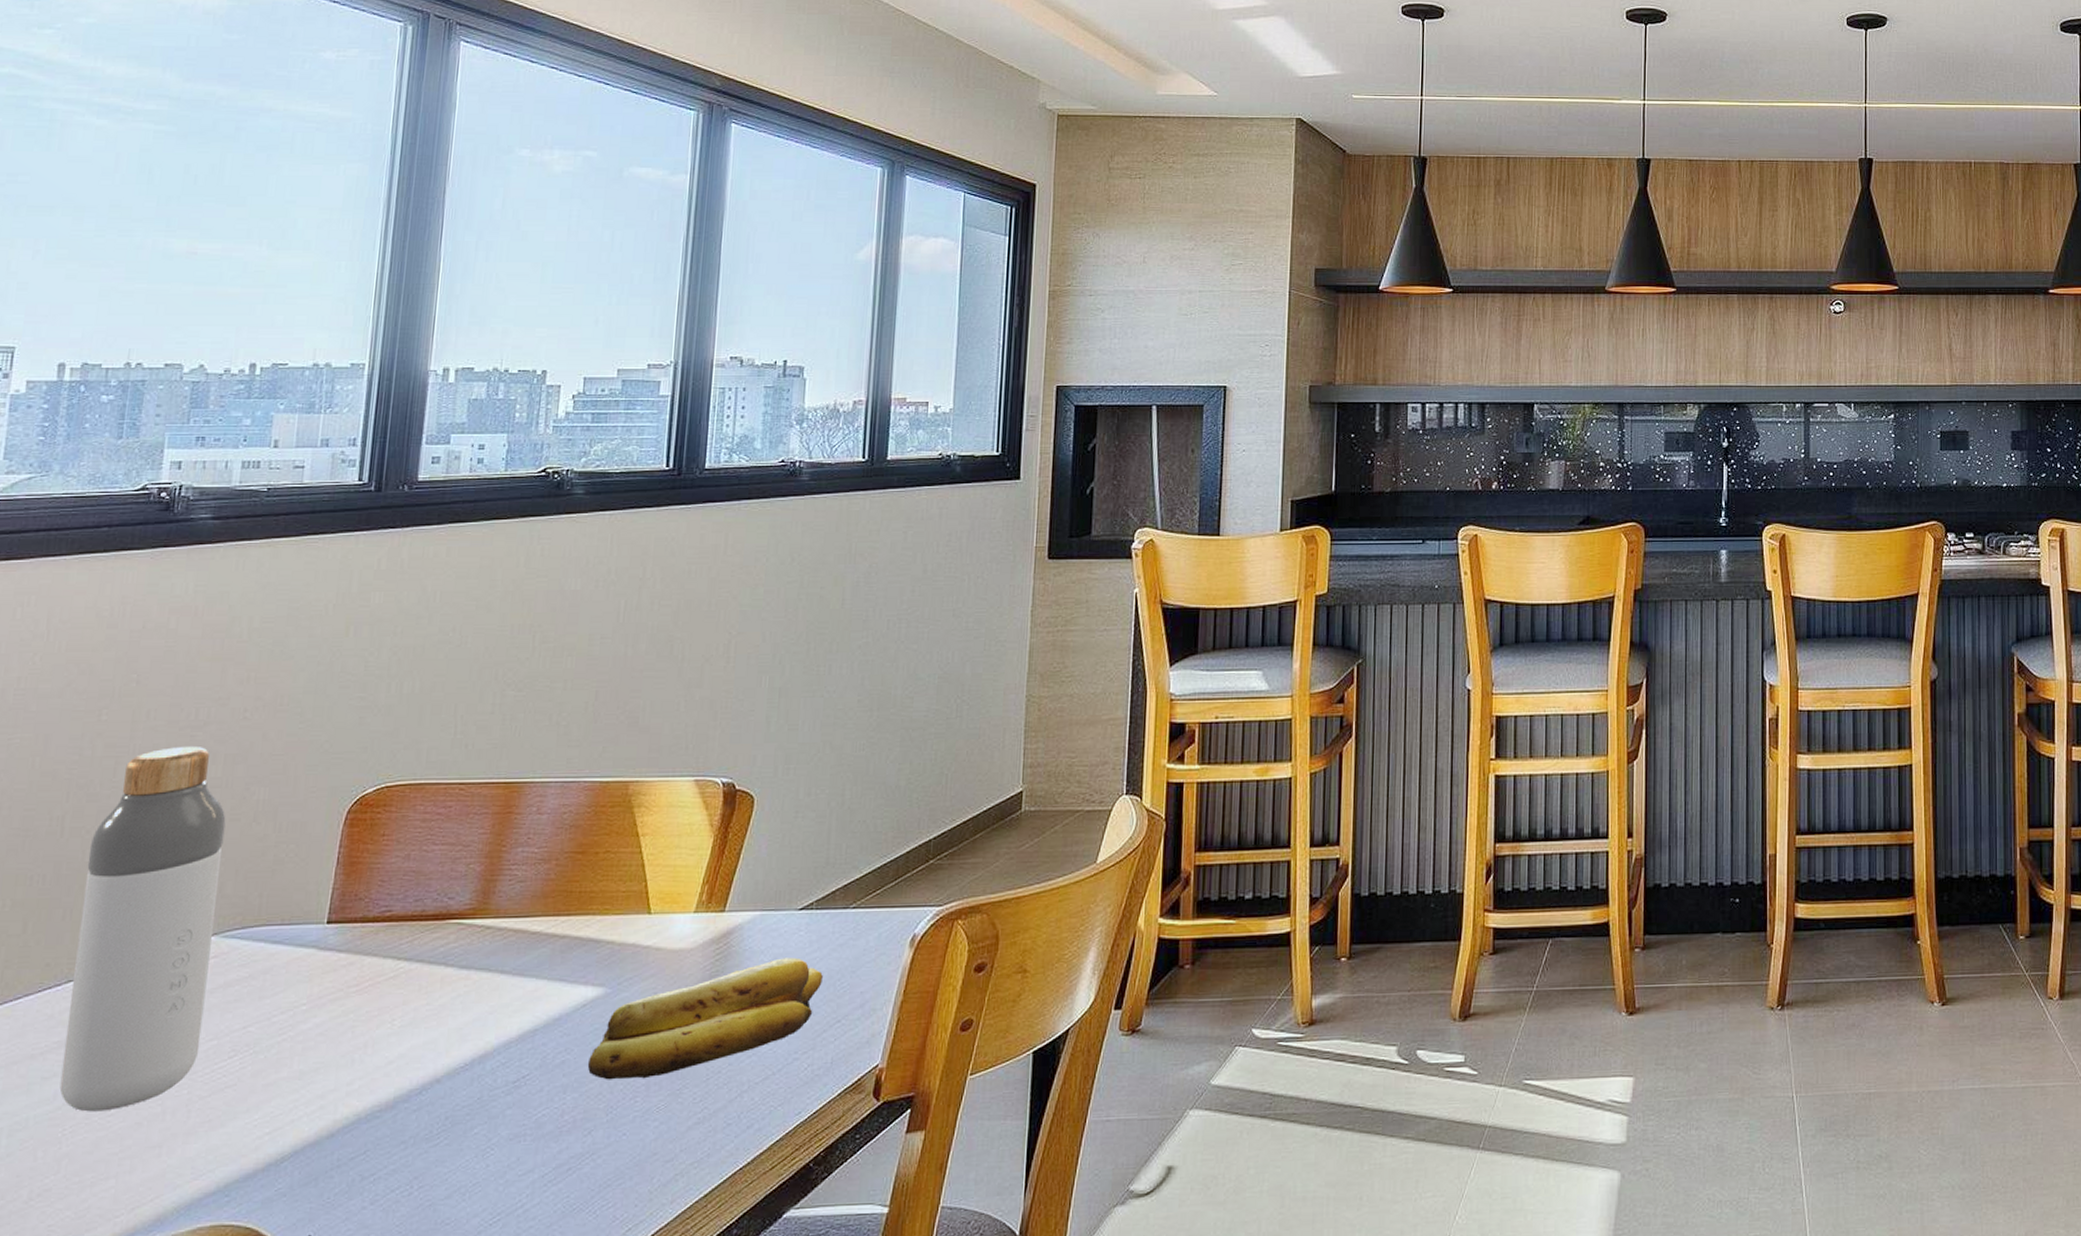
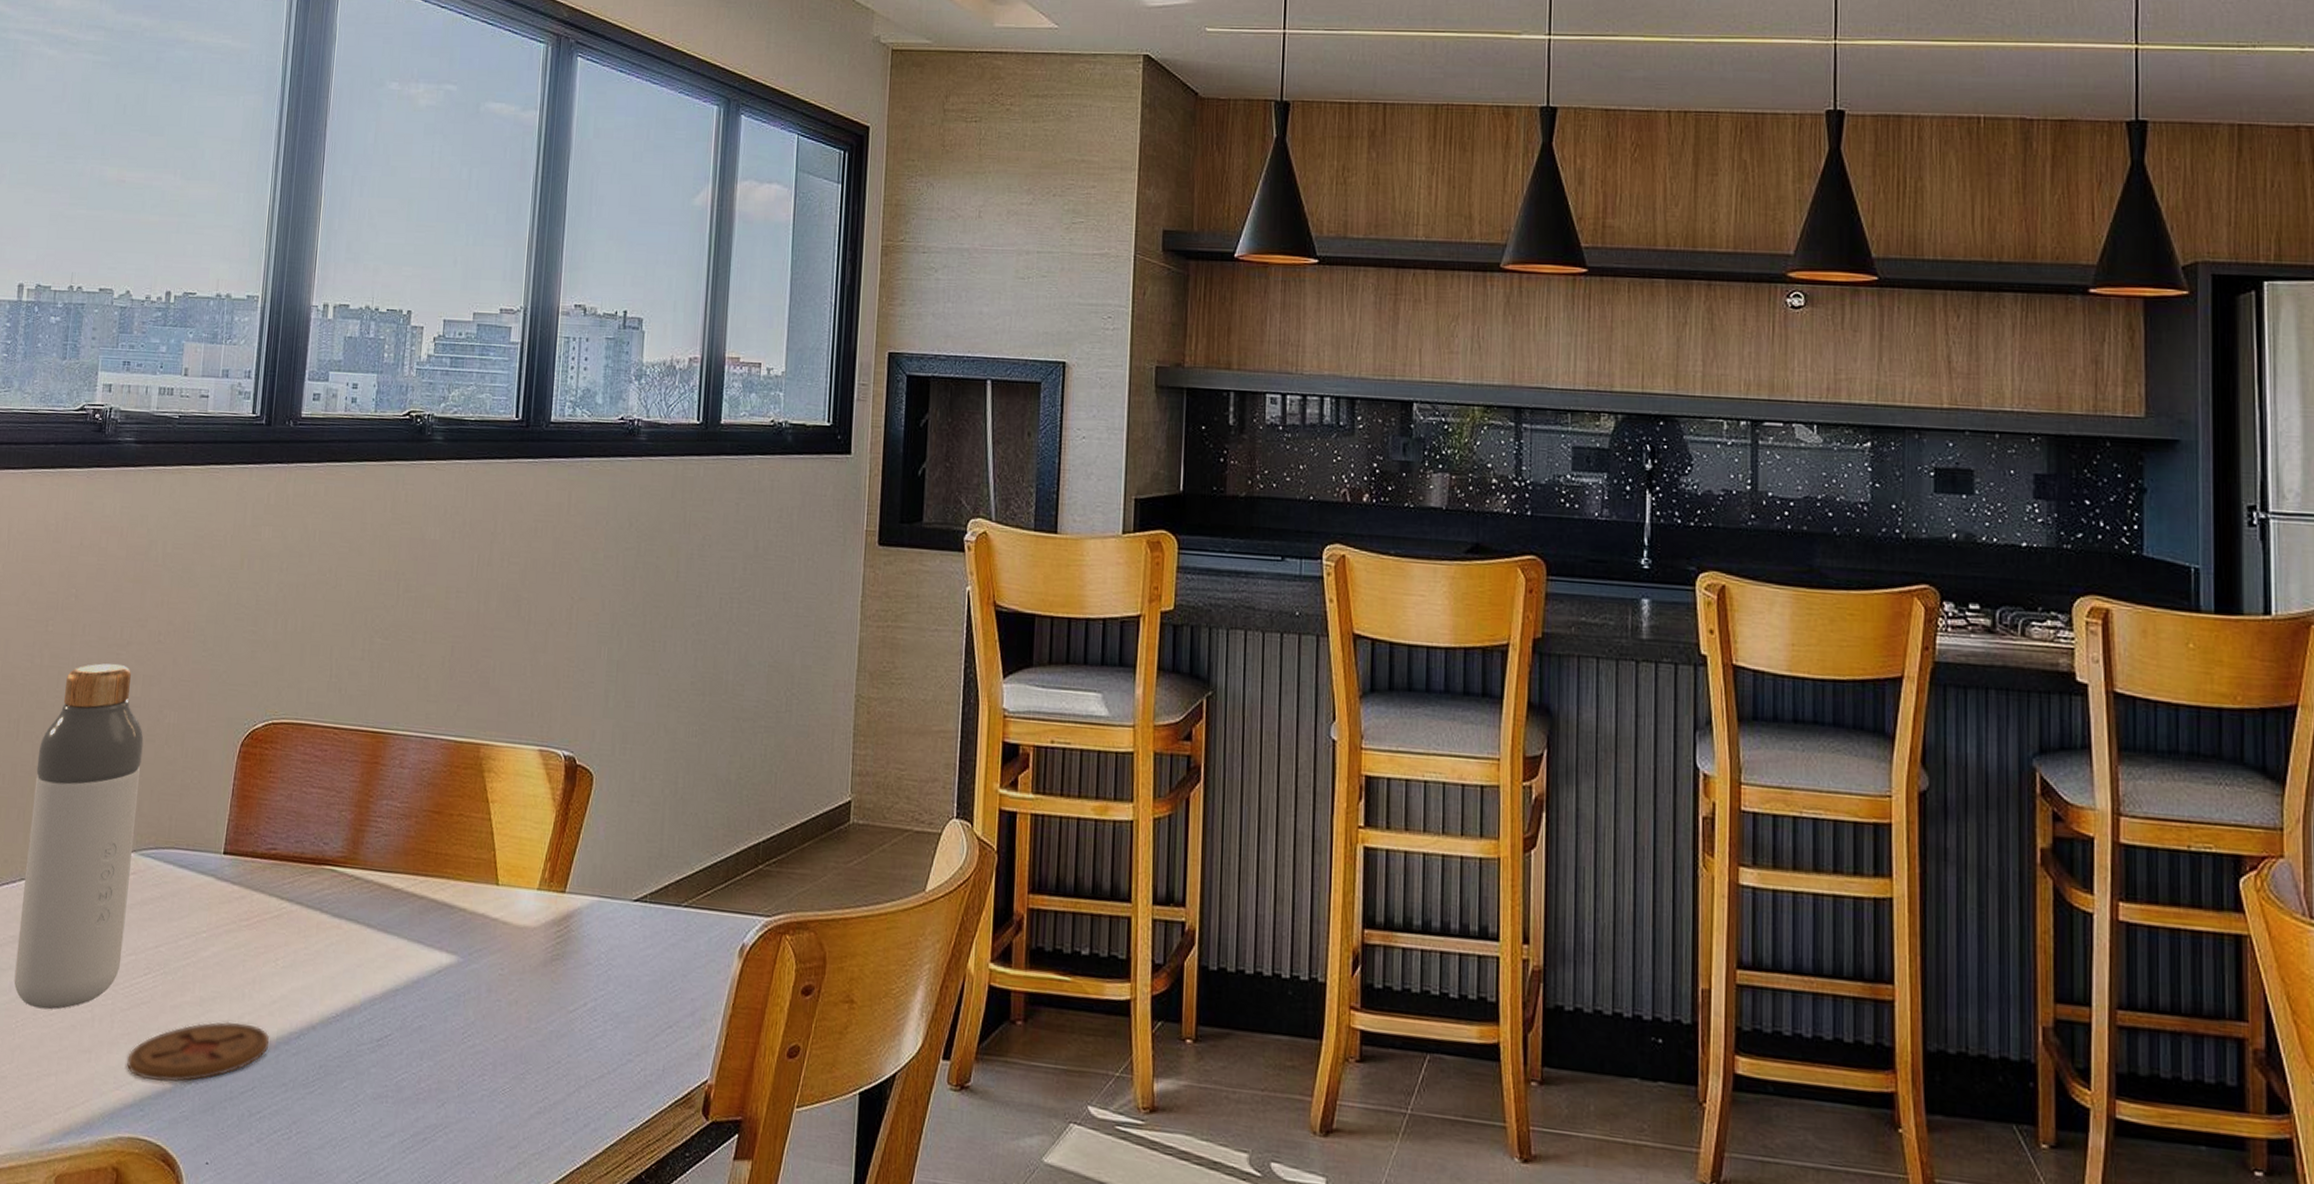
coaster: none [208,1089,386,1164] -> present [127,1021,270,1083]
banana: present [587,957,823,1080] -> none [441,950,656,1058]

